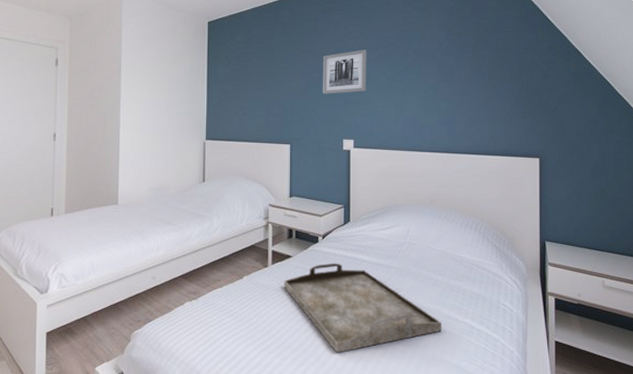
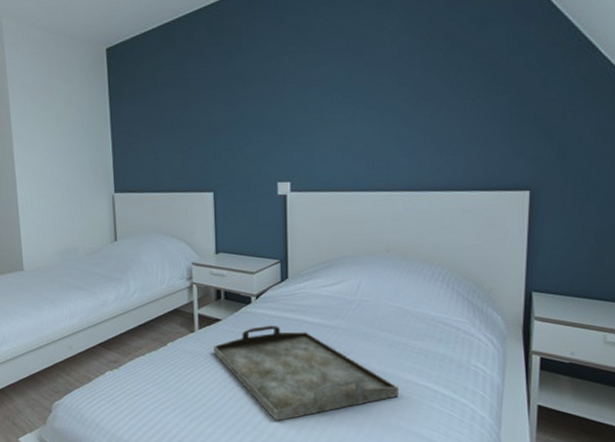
wall art: present [323,49,367,94] -> none [249,67,306,129]

